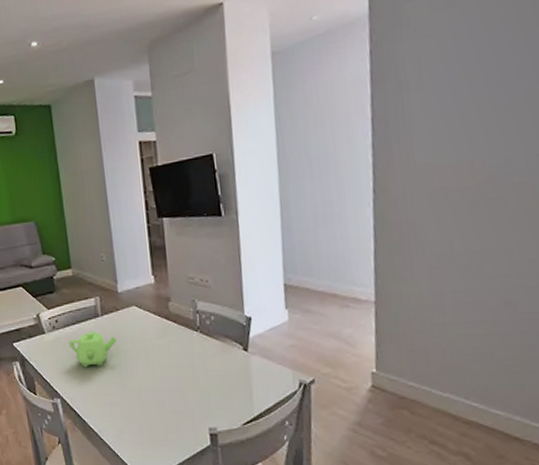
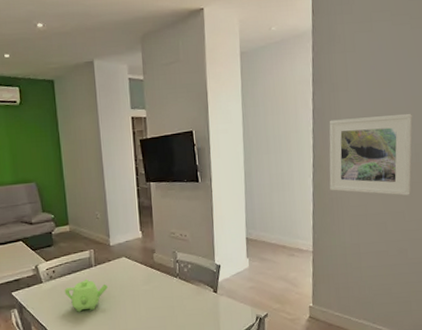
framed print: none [395,113,523,227] -> present [329,113,413,196]

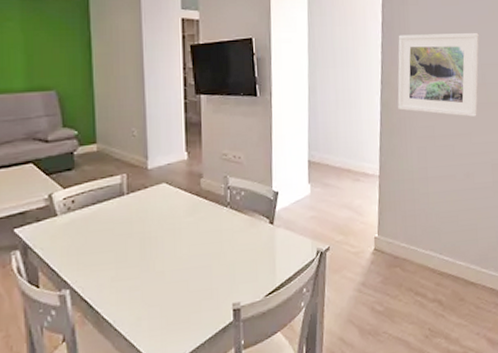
teapot: present [64,279,108,312] -> none [85,210,142,252]

